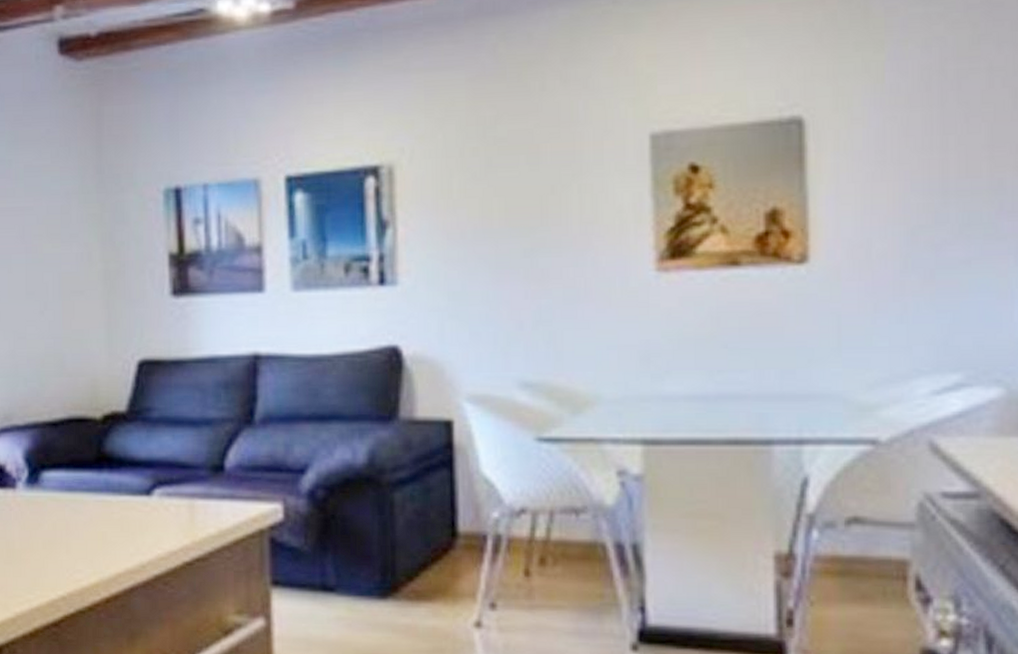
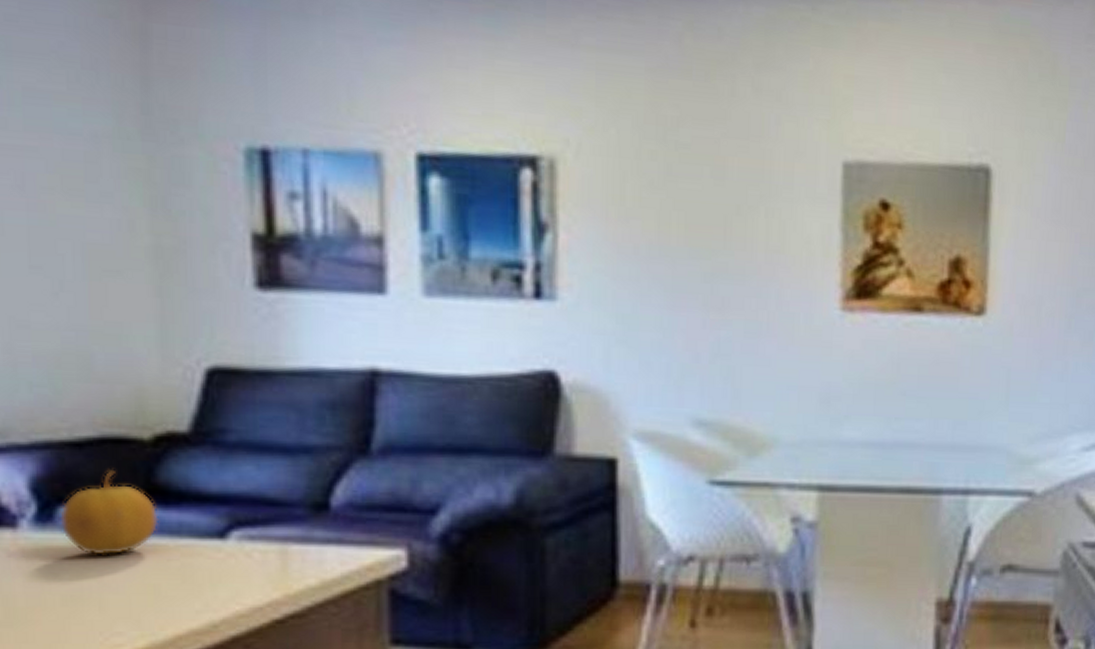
fruit: none [42,442,106,509] -> present [59,469,159,555]

